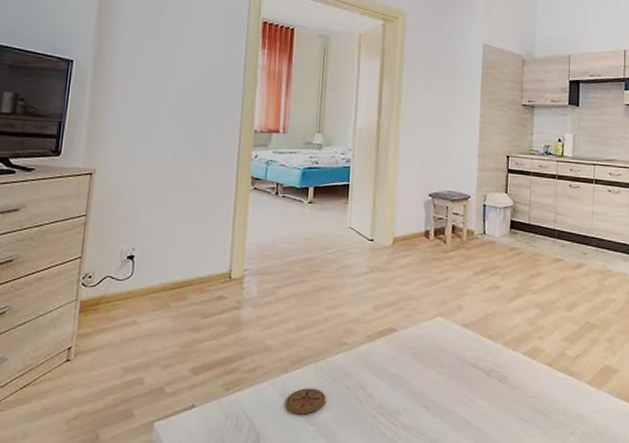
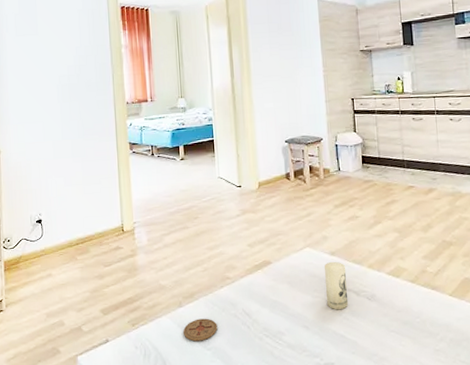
candle: none [453,334,479,391] -> present [324,261,349,310]

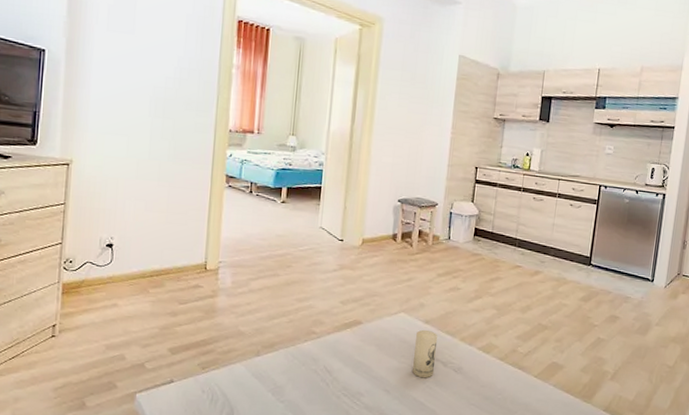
coaster: present [183,318,218,342] -> none [257,370,295,393]

